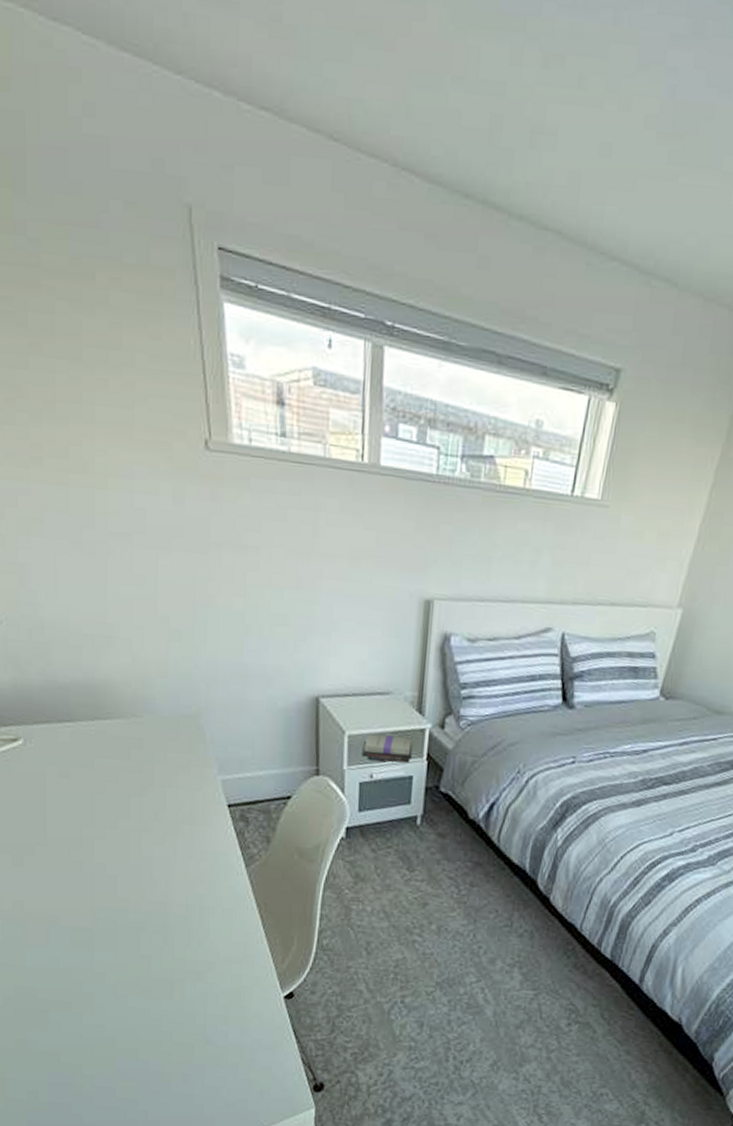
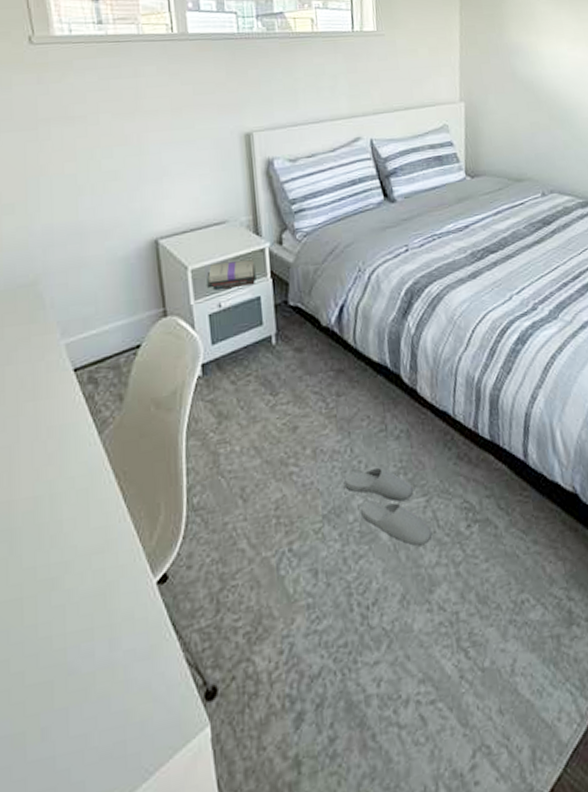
slippers: none [462,953,534,1028] -> present [344,467,432,545]

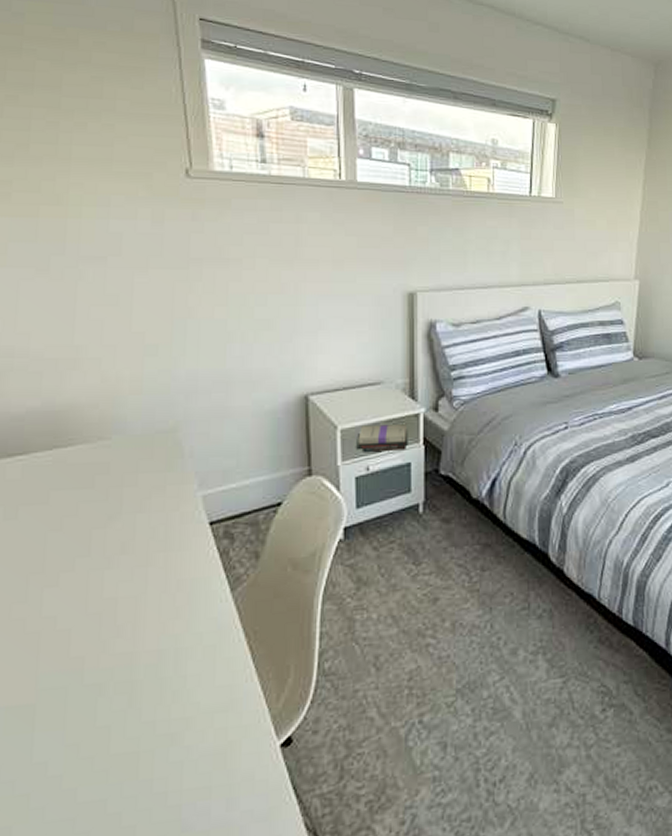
slippers: present [344,467,432,545] -> none [482,645,566,726]

